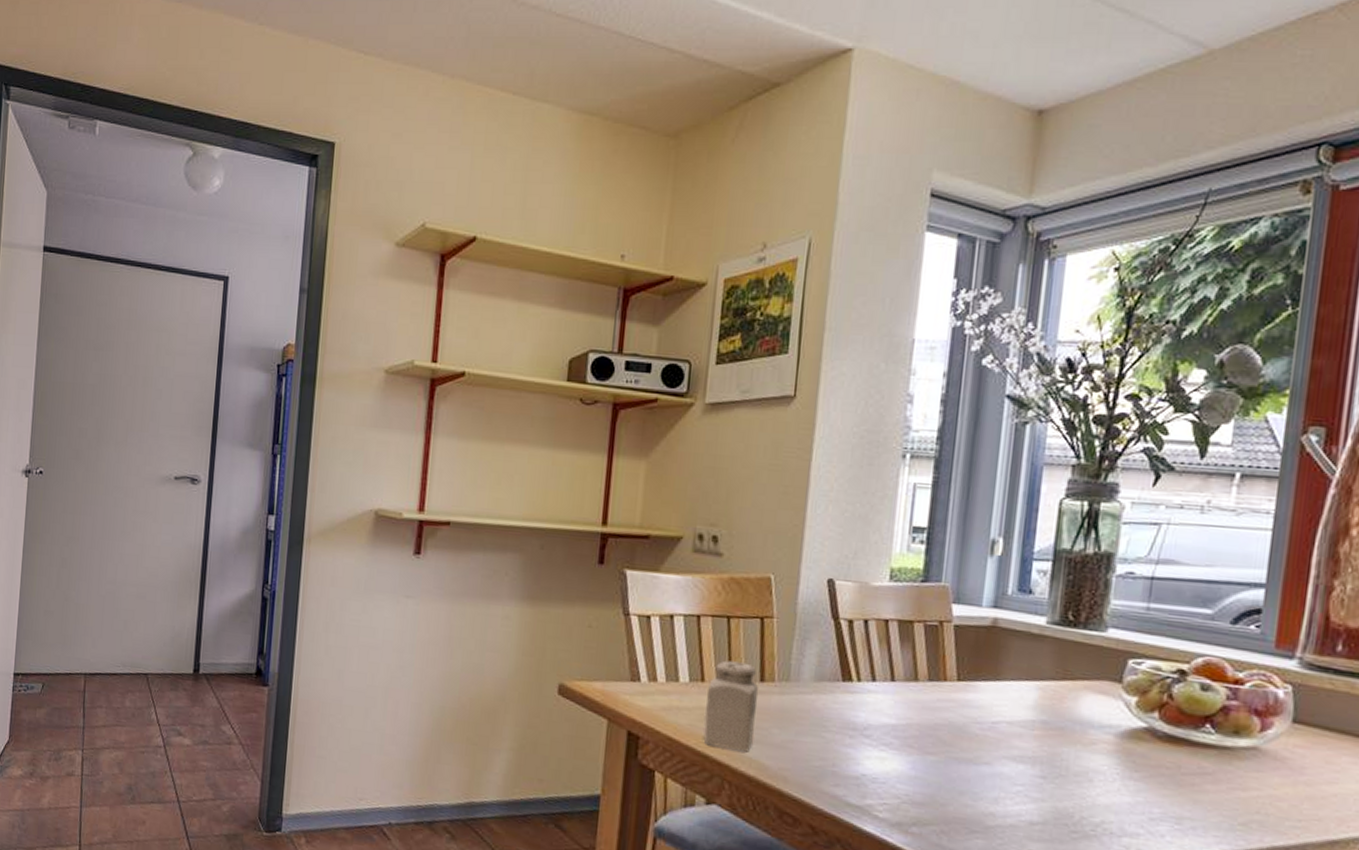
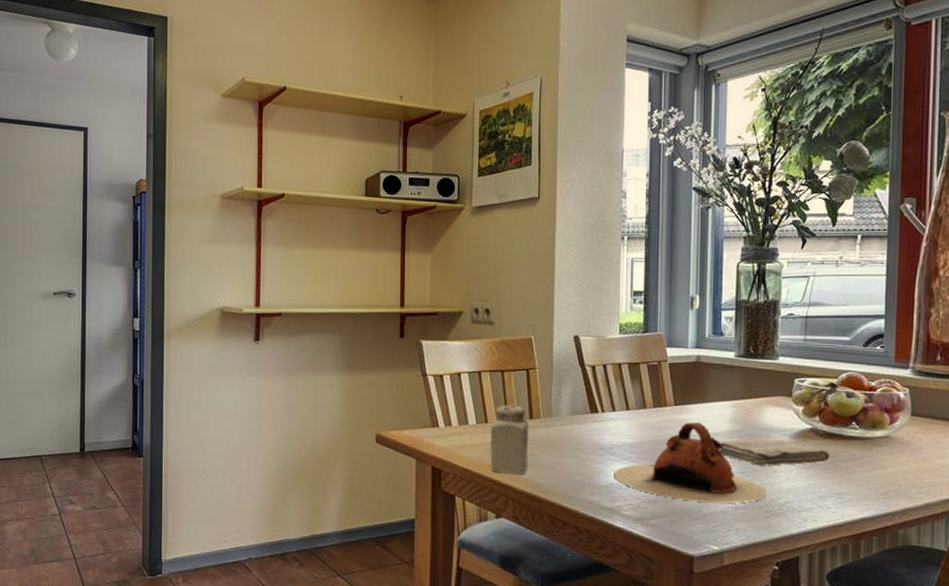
teapot: none [867,704,1076,817] -> present [613,422,767,504]
washcloth: none [1013,733,1170,775] -> present [718,439,830,466]

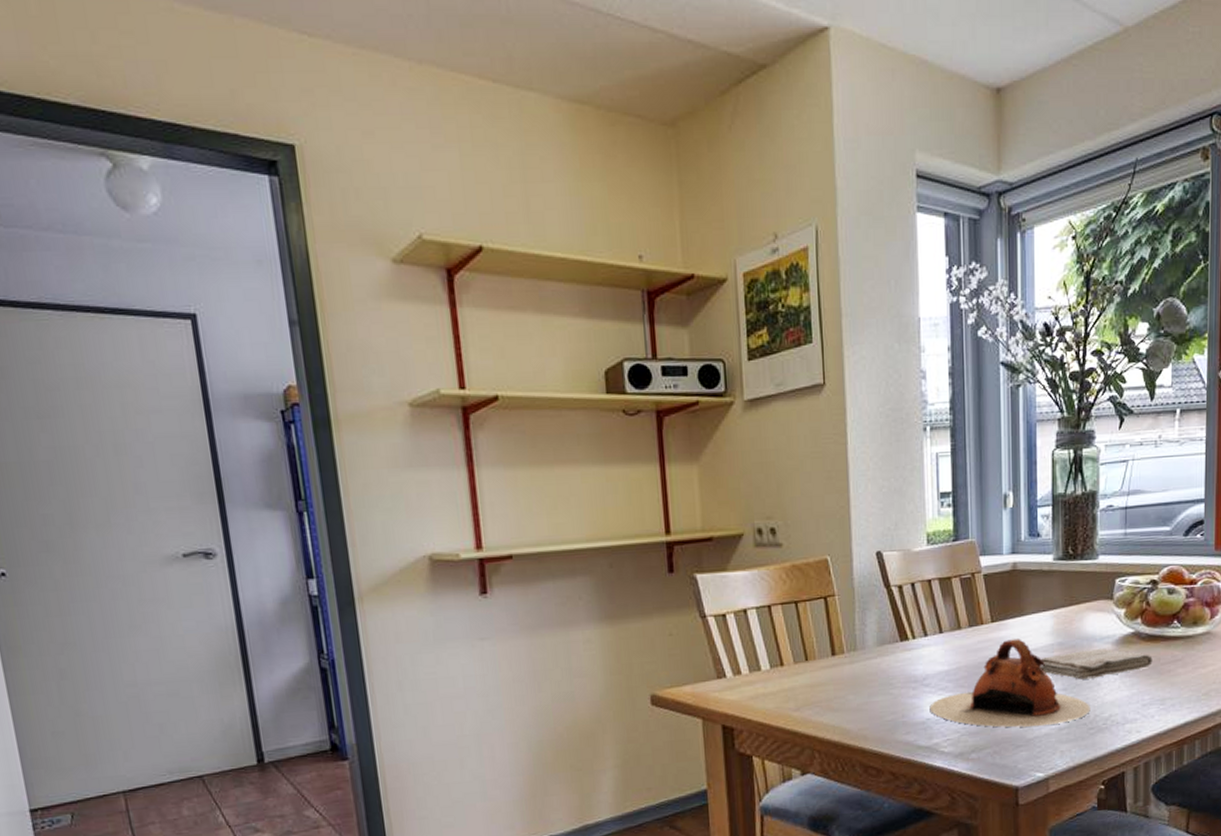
salt shaker: present [490,405,529,475] -> none [788,641,834,723]

